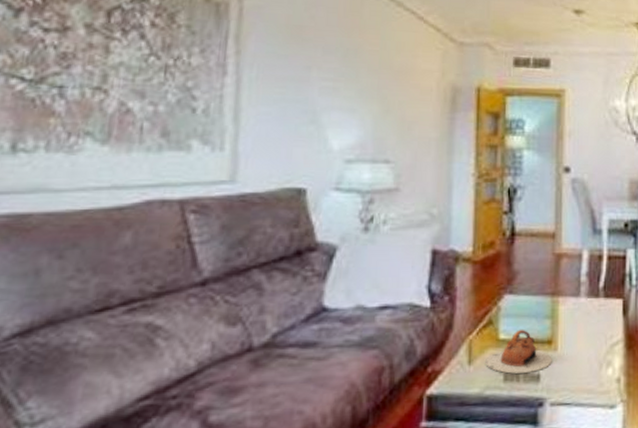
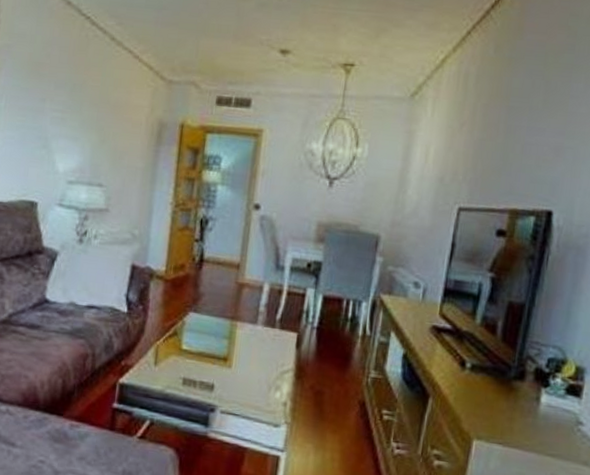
teapot: present [485,329,552,374] -> none [168,343,226,382]

